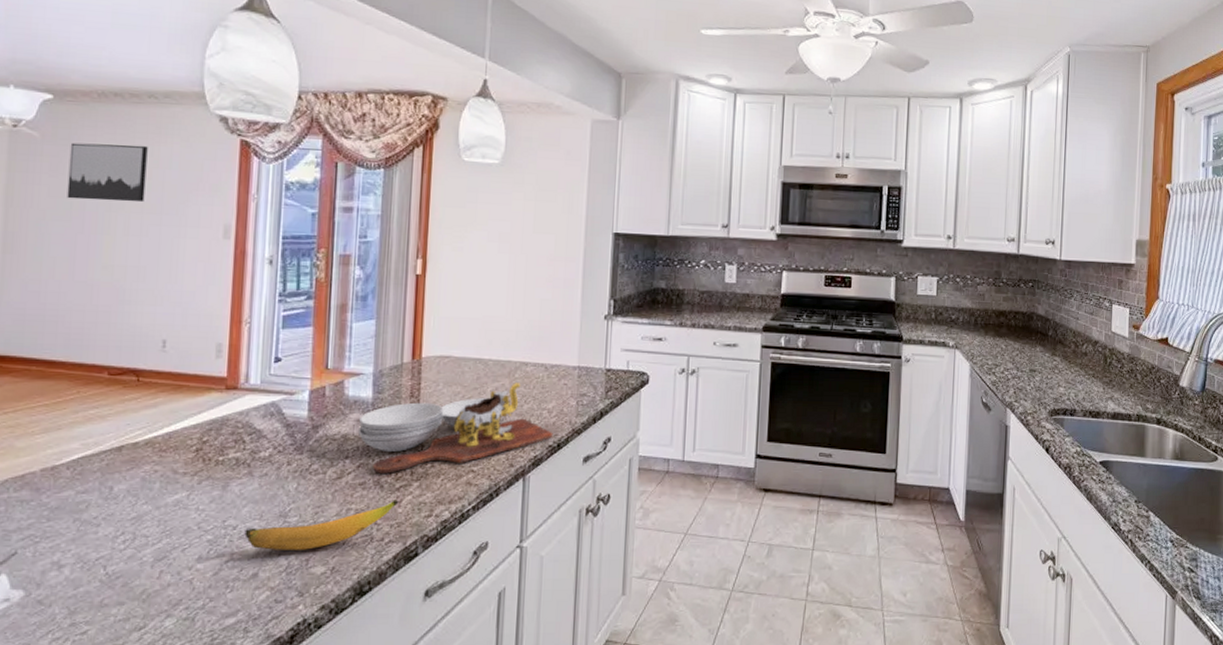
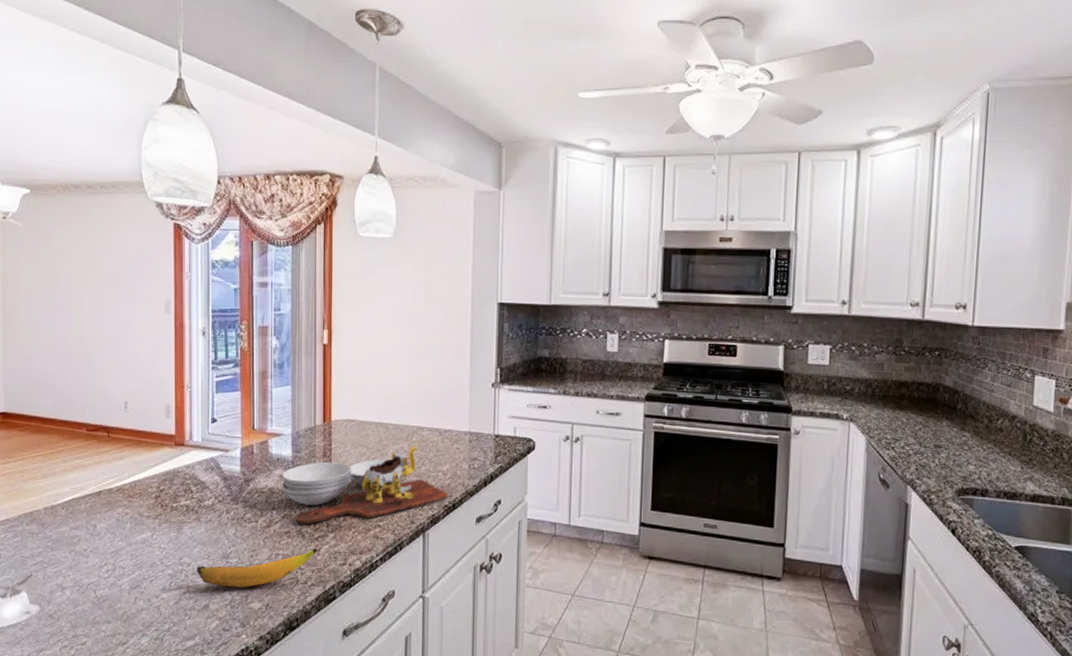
wall art: present [67,142,148,203] -> none [45,231,103,282]

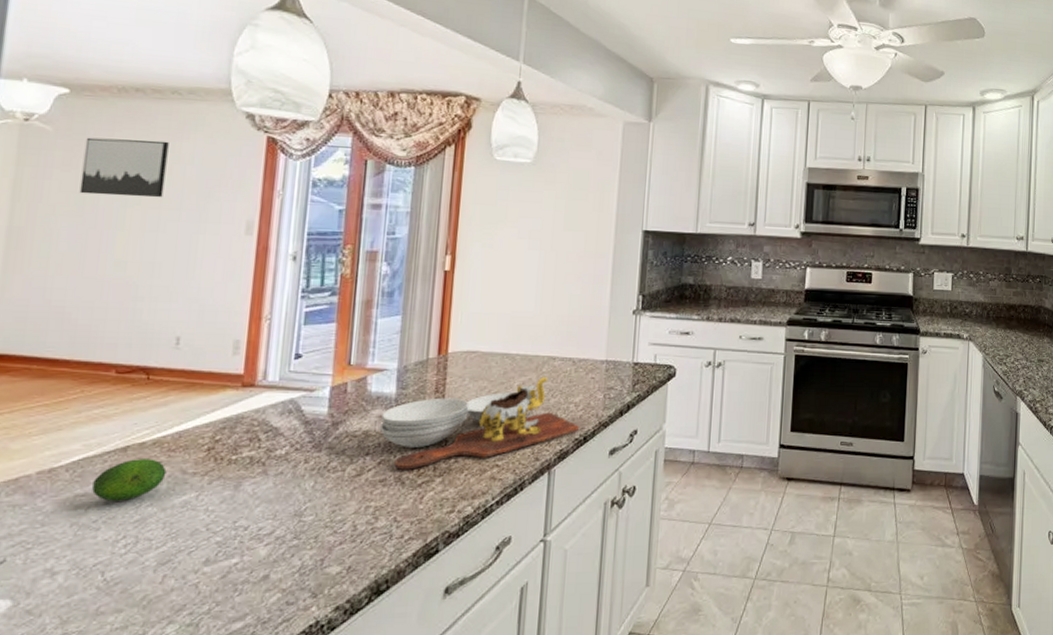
wall art: none [45,231,103,282] -> present [79,137,169,198]
fruit: none [81,502,129,535] -> present [92,459,167,501]
banana: present [197,548,318,588] -> none [256,496,421,551]

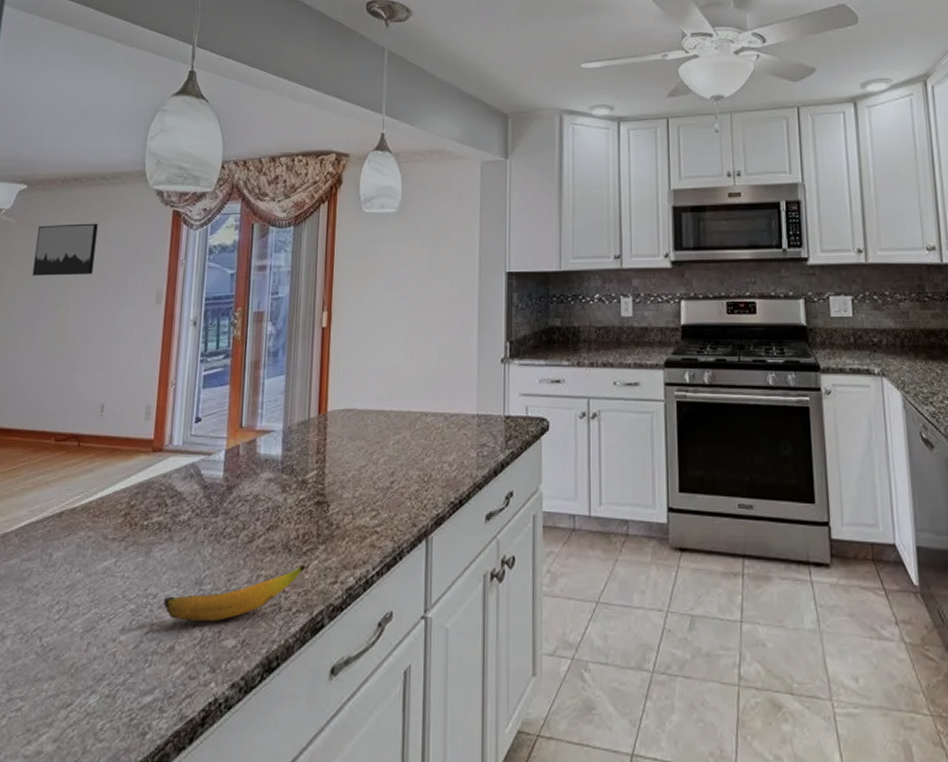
fruit: present [92,459,167,501] -> none [34,524,92,566]
banana: none [256,496,421,551] -> present [163,565,306,621]
cutting board: present [379,377,580,470] -> none [268,434,455,536]

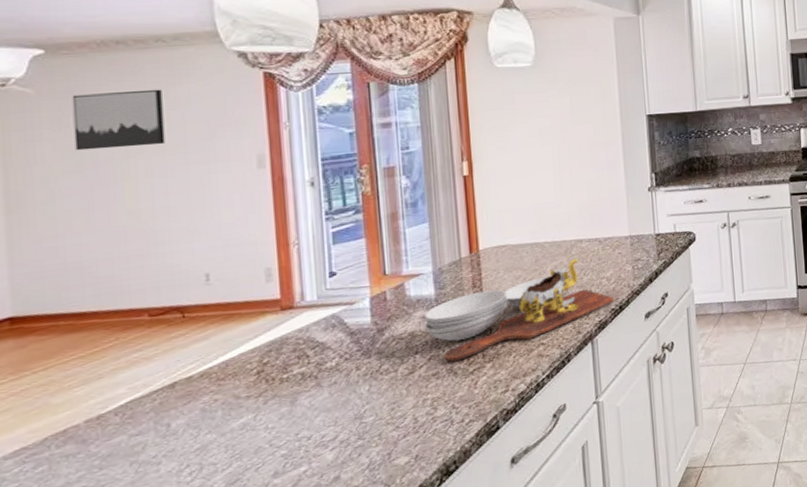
banana: present [163,565,306,621] -> none [320,382,475,454]
cutting board: none [268,434,455,536] -> present [424,258,615,362]

